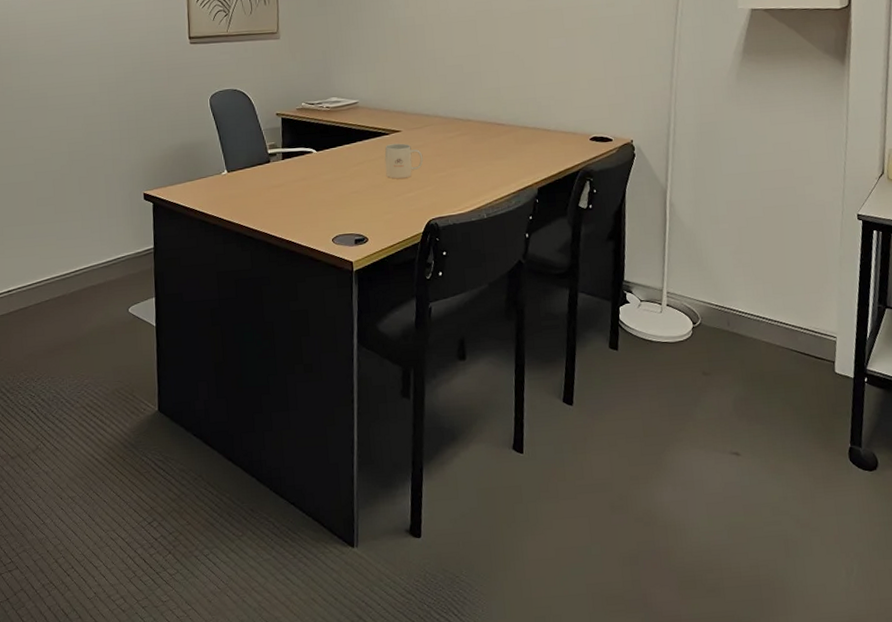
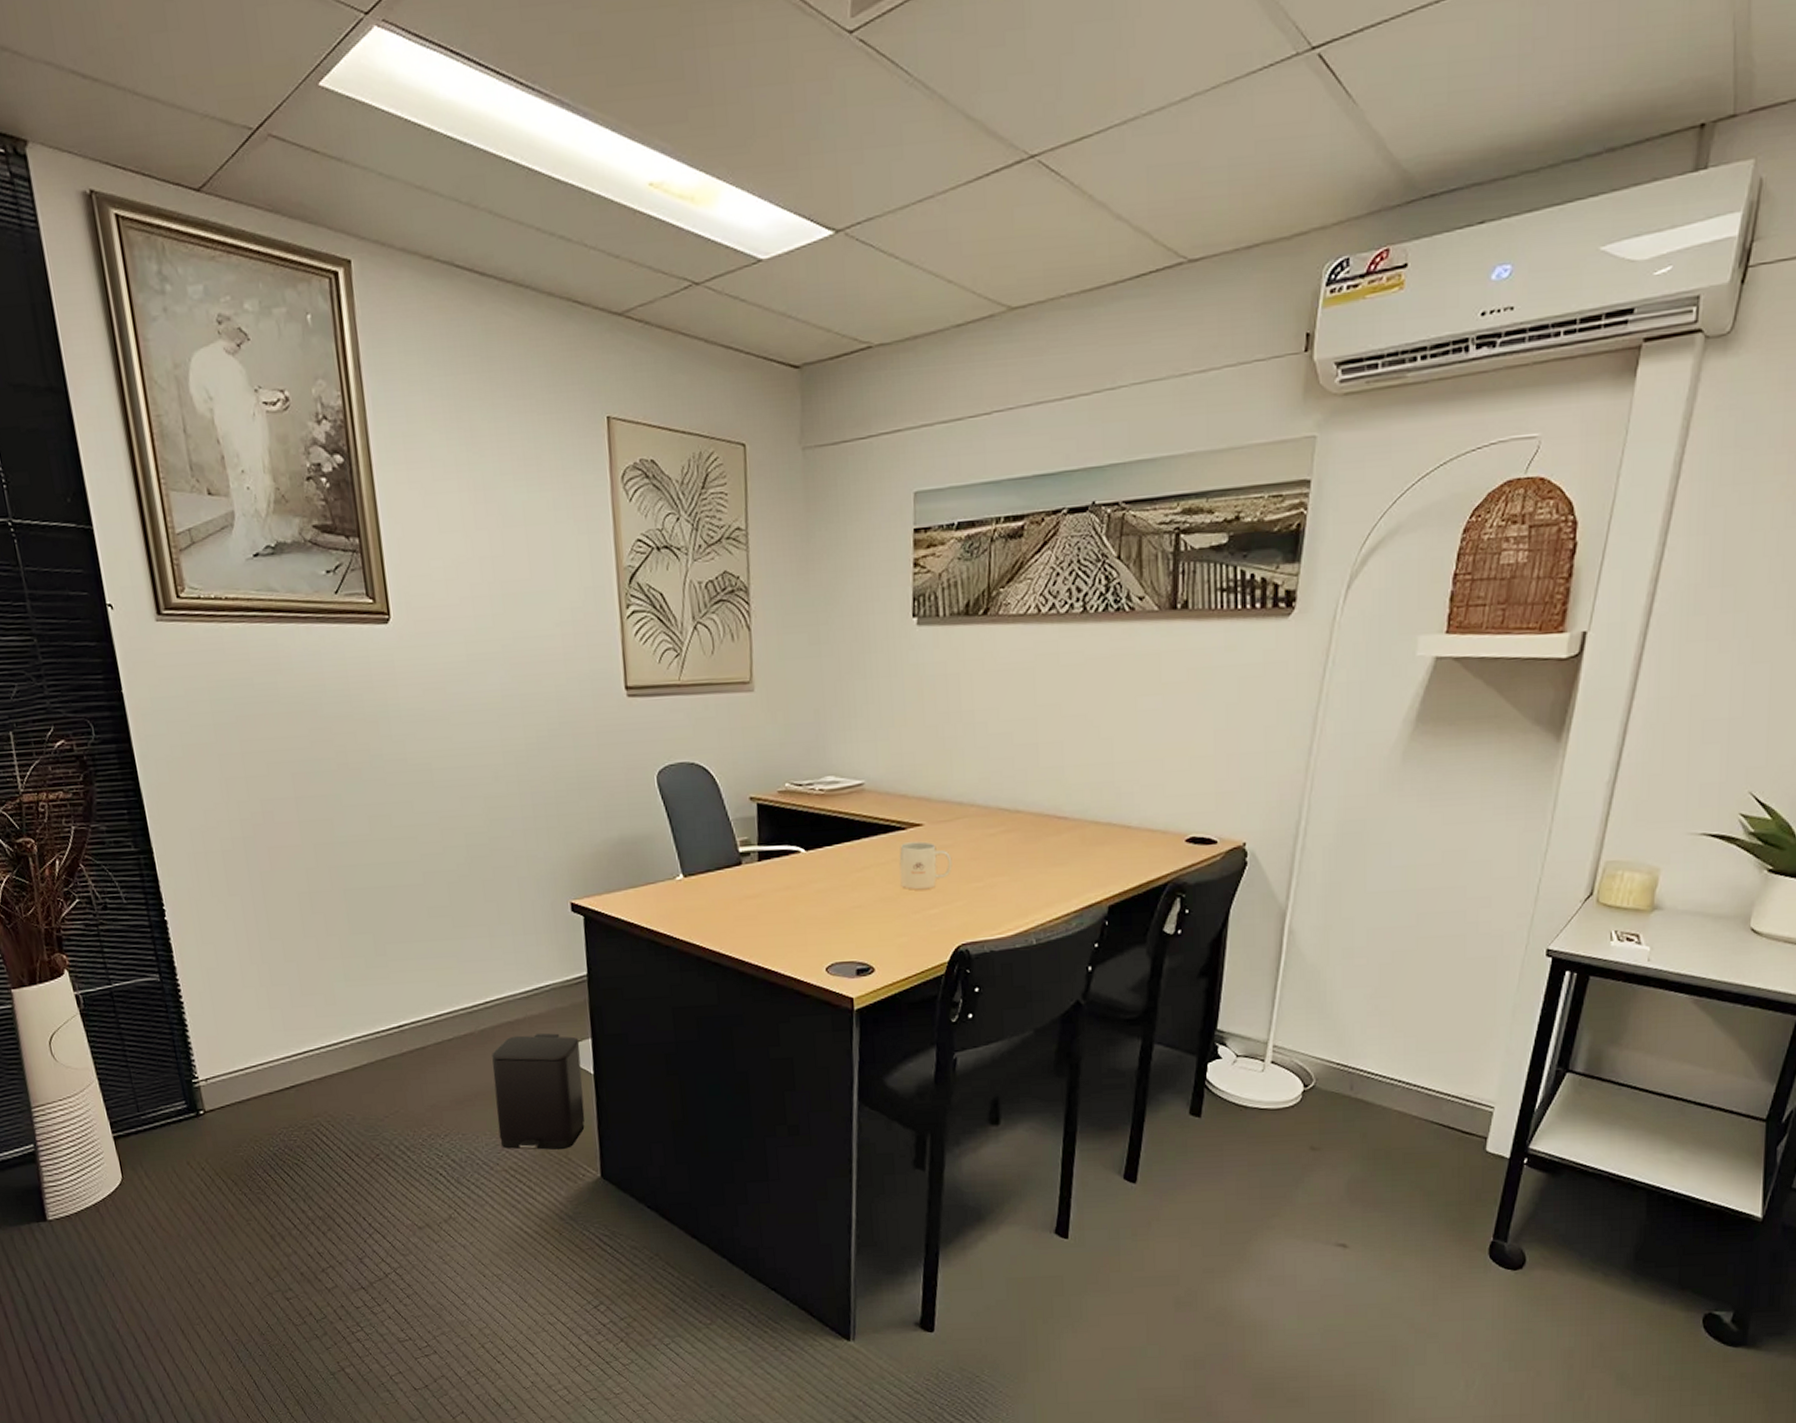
pedal bin: none [78,294,148,389] -> present [492,1033,585,1150]

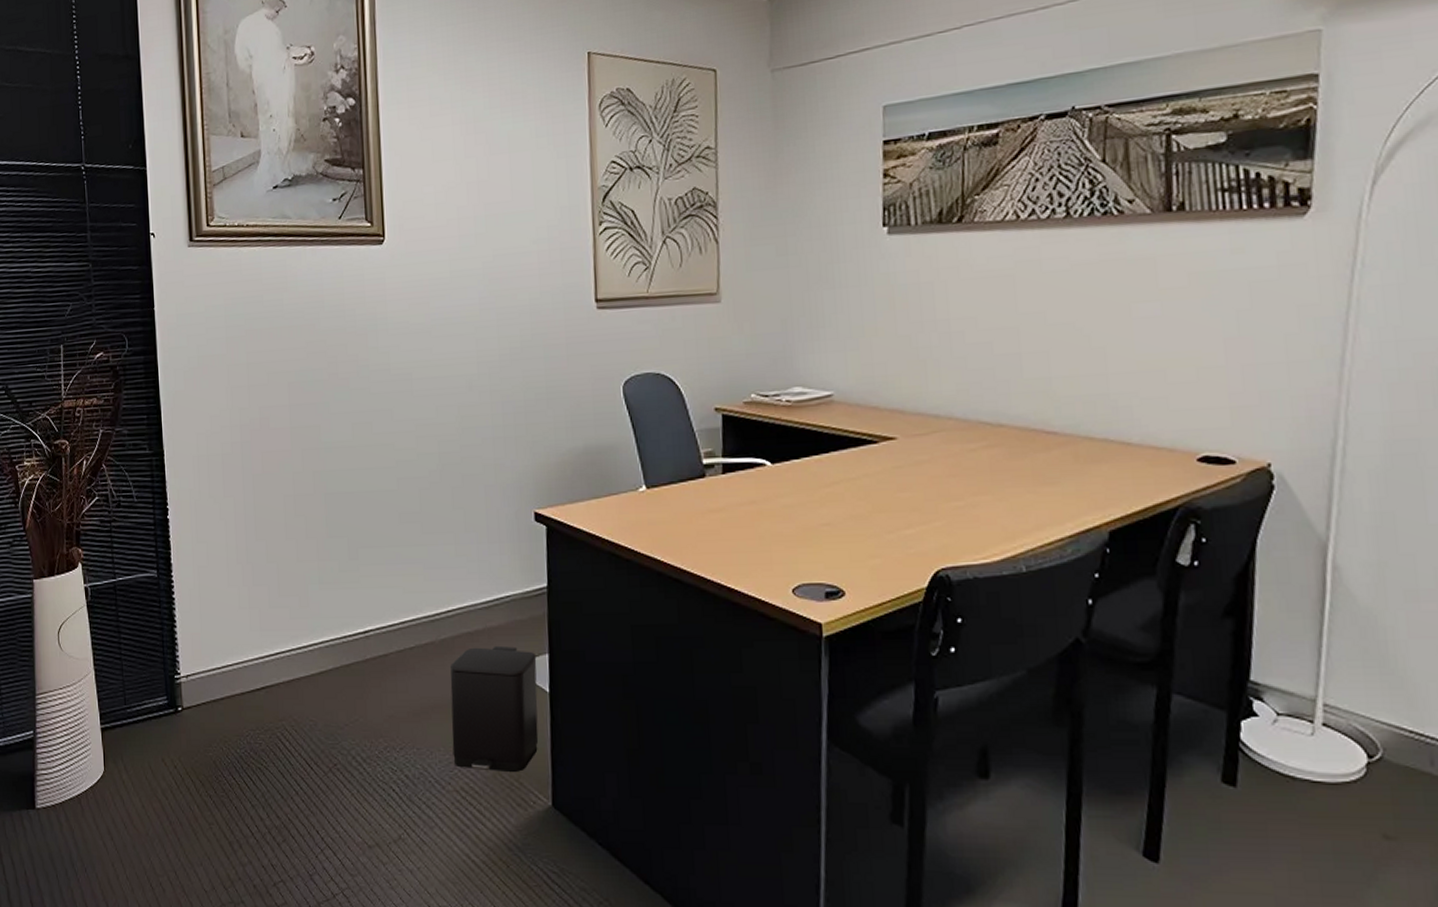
mug: present [899,841,953,891] -> none [870,456,930,508]

